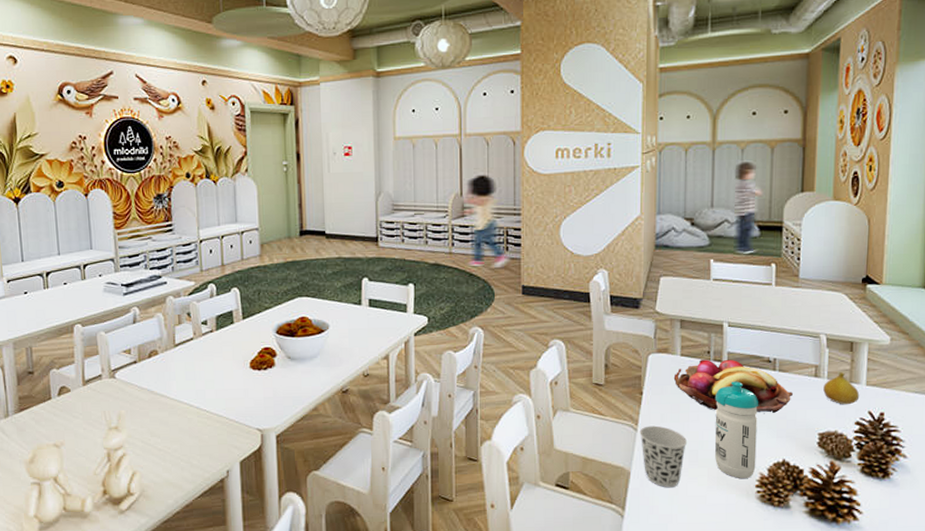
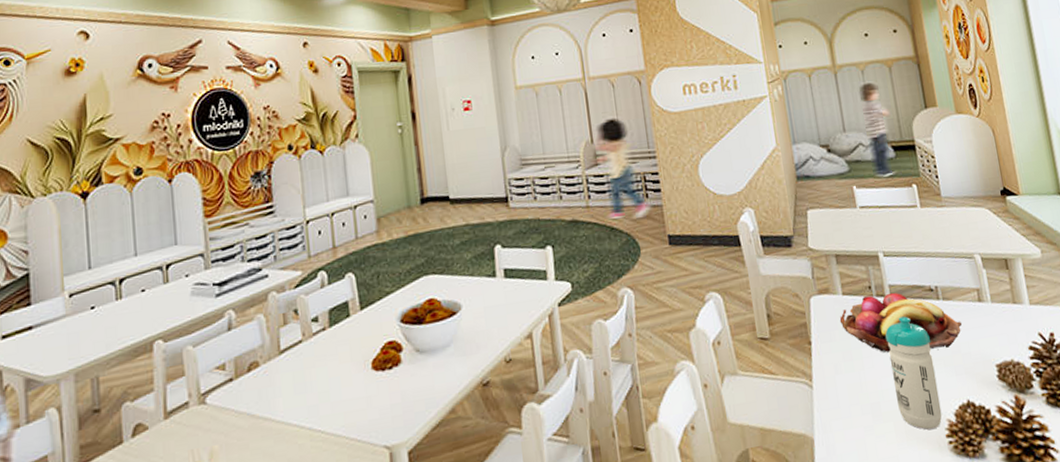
cup: present [639,425,687,487] -> none [815,378,868,452]
fruit: present [823,372,860,405] -> none [989,293,1027,329]

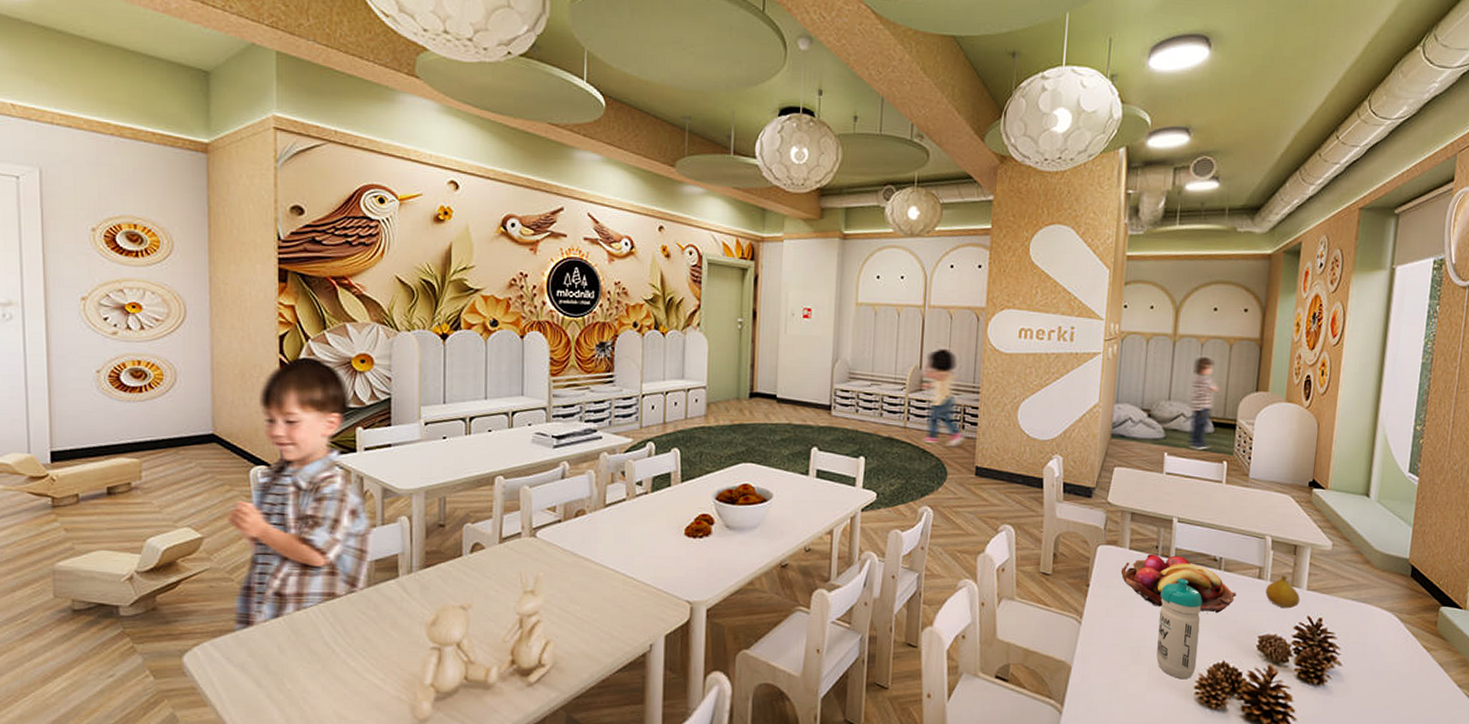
fruit: none [989,293,1027,329] -> present [1265,575,1300,609]

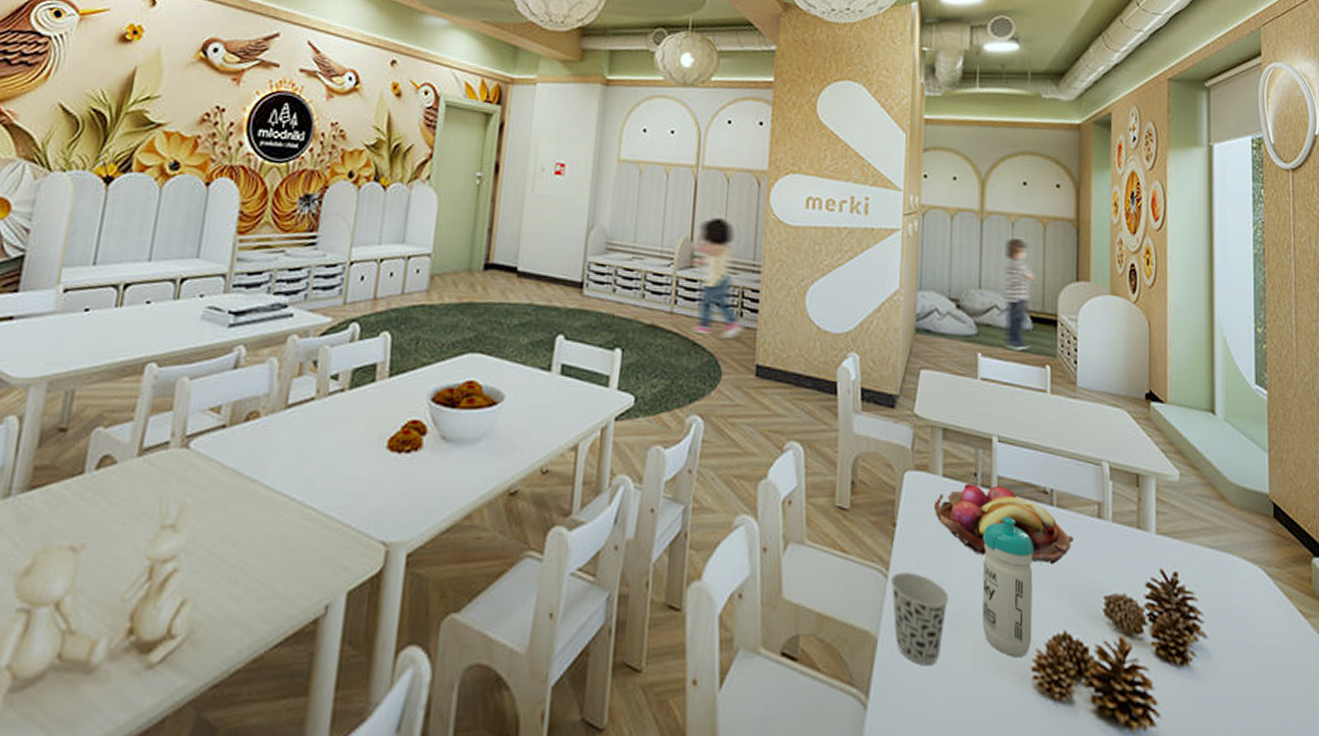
cup: none [1083,619,1130,684] -> present [890,572,948,665]
fruit: present [1265,575,1300,609] -> none [1108,514,1149,559]

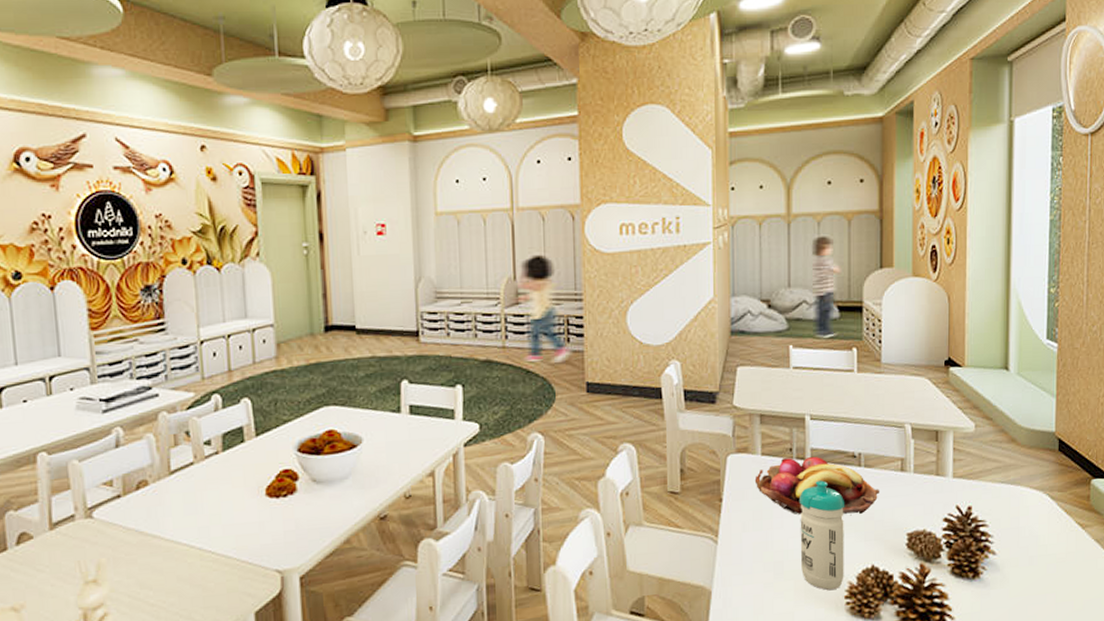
cup: present [890,572,948,665] -> none [720,536,771,606]

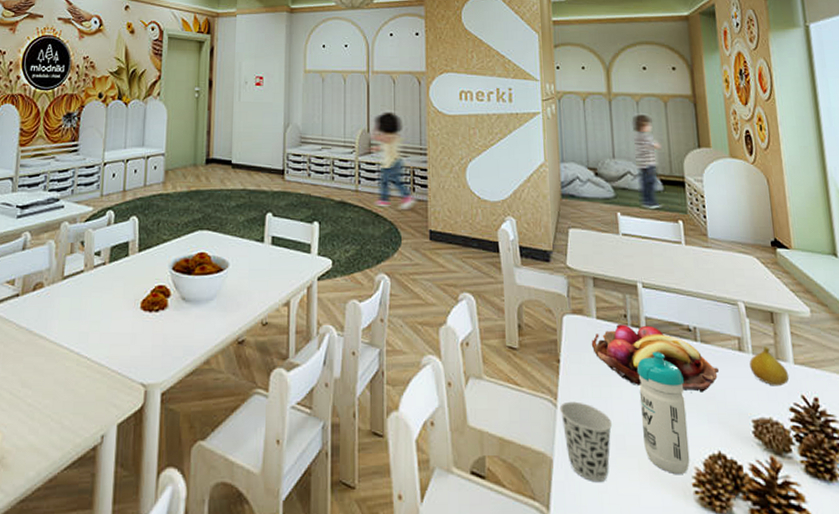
cup: none [720,536,771,606] -> present [559,401,612,481]
fruit: none [910,464,947,501] -> present [749,347,790,387]

